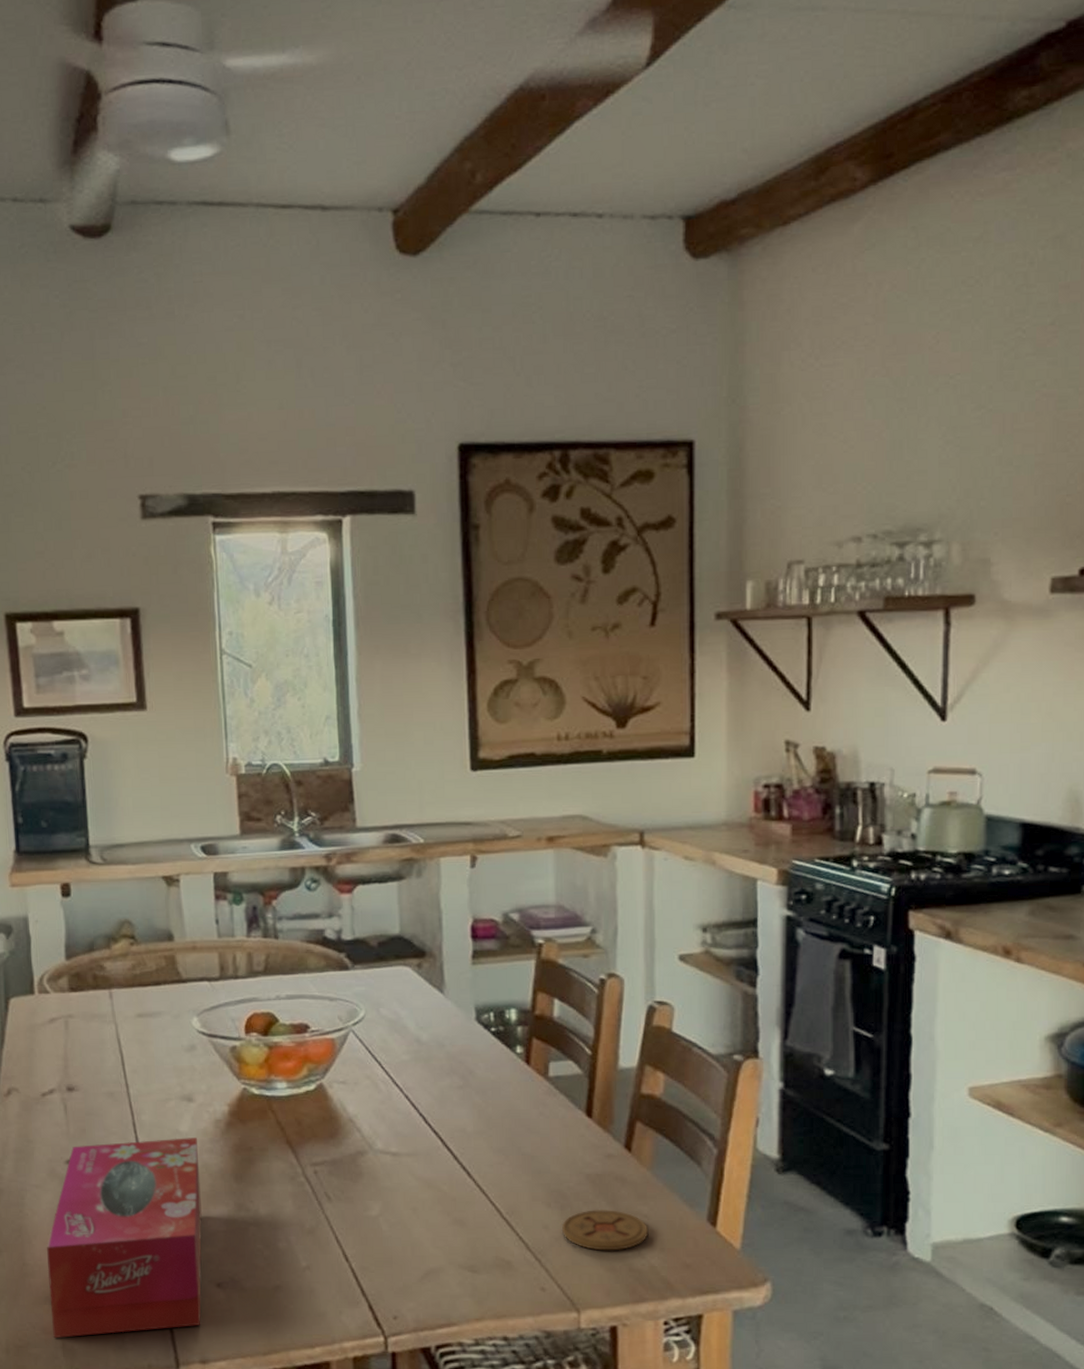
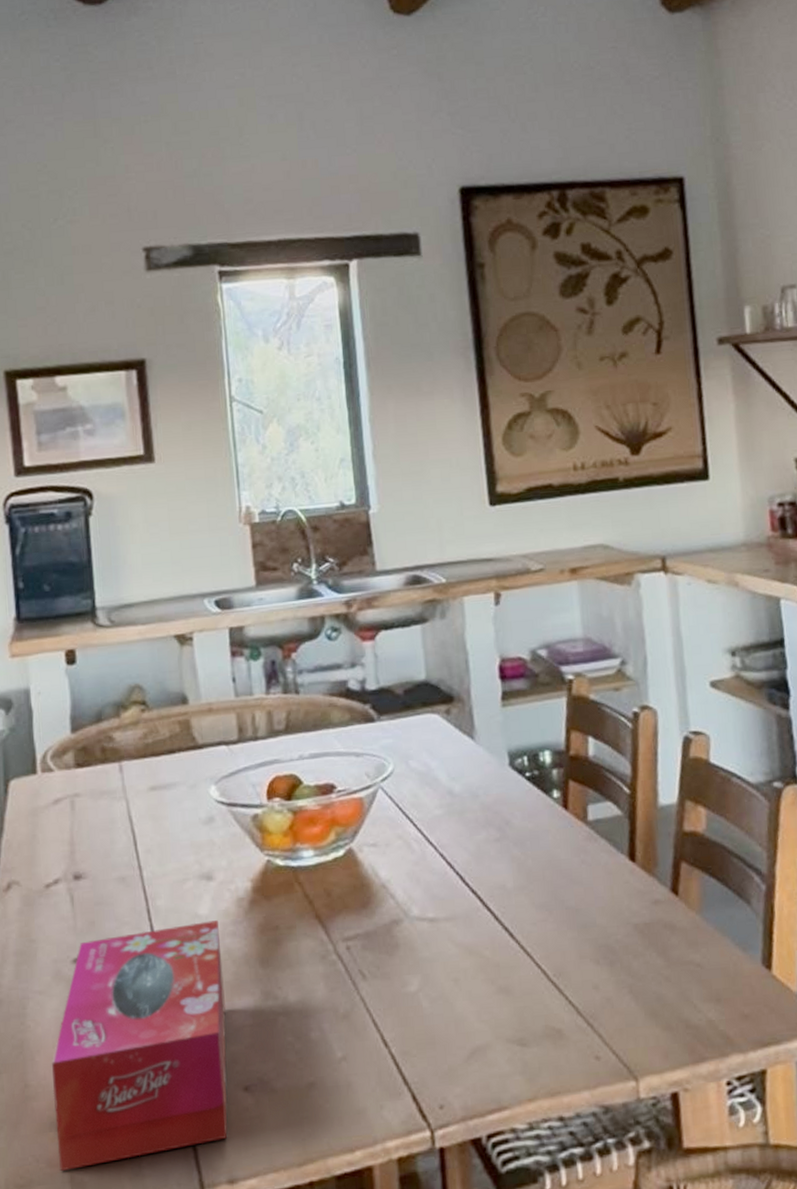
coaster: present [562,1210,648,1251] -> none [613,961,702,1009]

